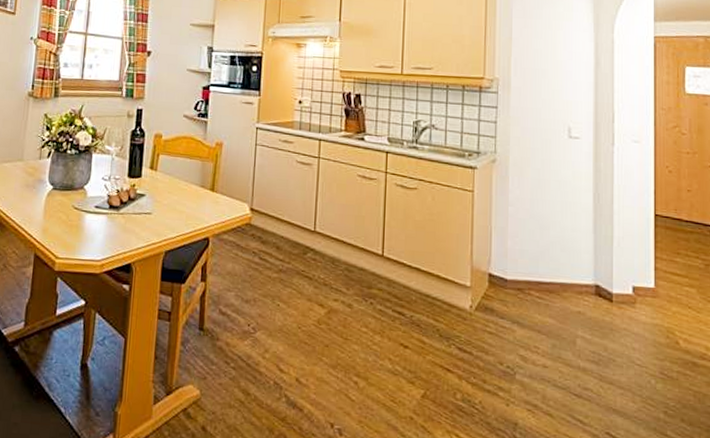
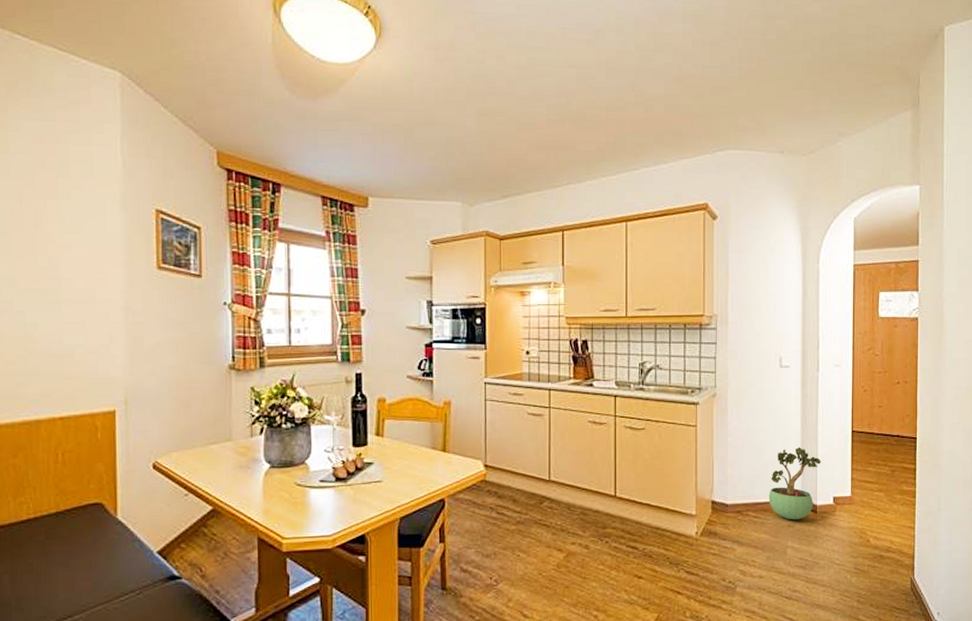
potted plant: none [555,226,617,307] -> present [768,447,821,520]

